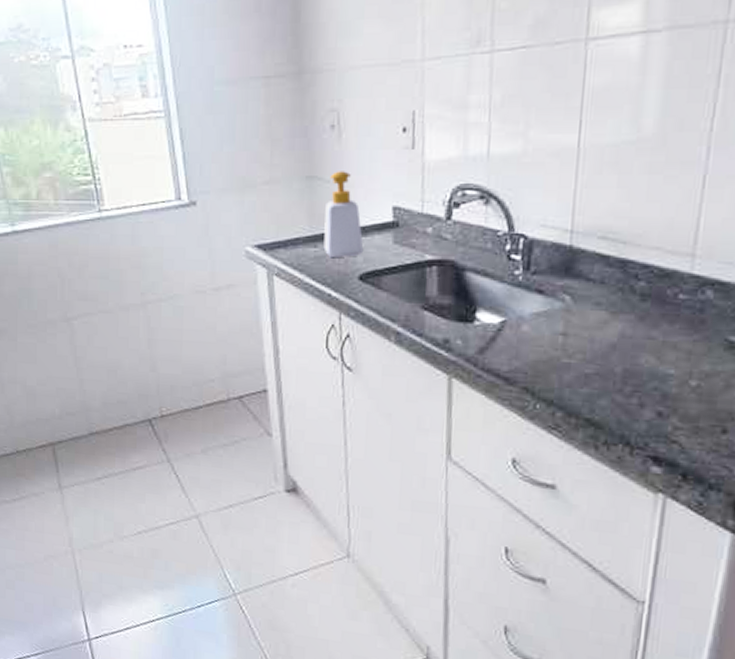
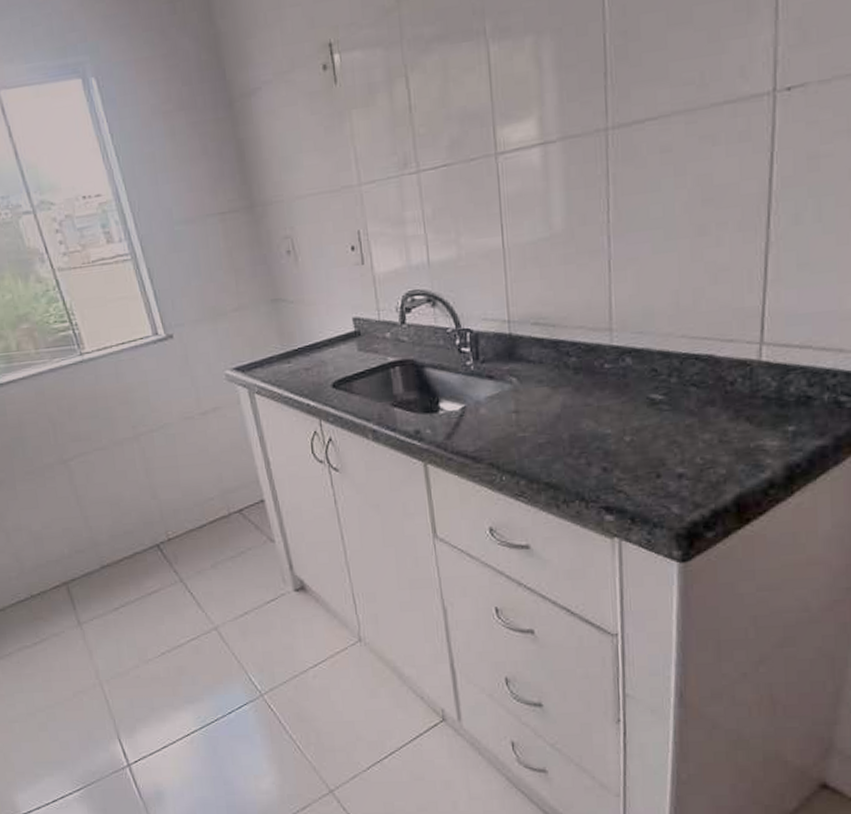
soap bottle: present [323,171,364,259] -> none [293,291,333,372]

